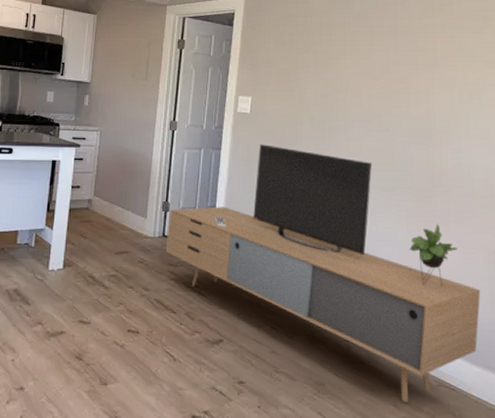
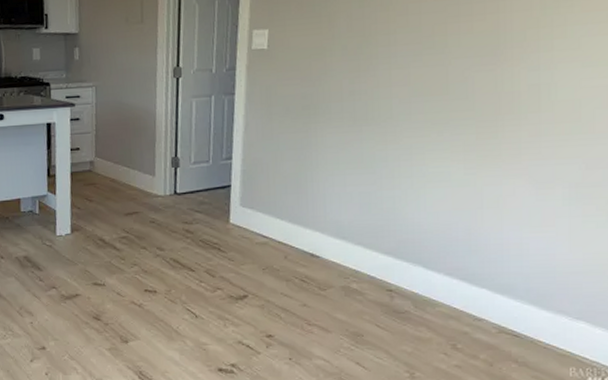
media console: present [165,144,481,402] -> none [178,83,557,350]

